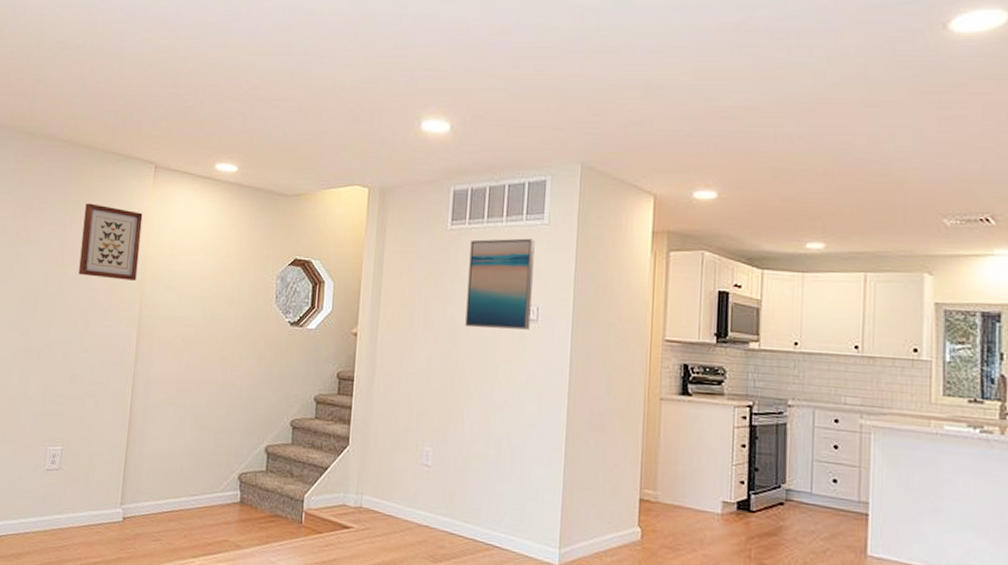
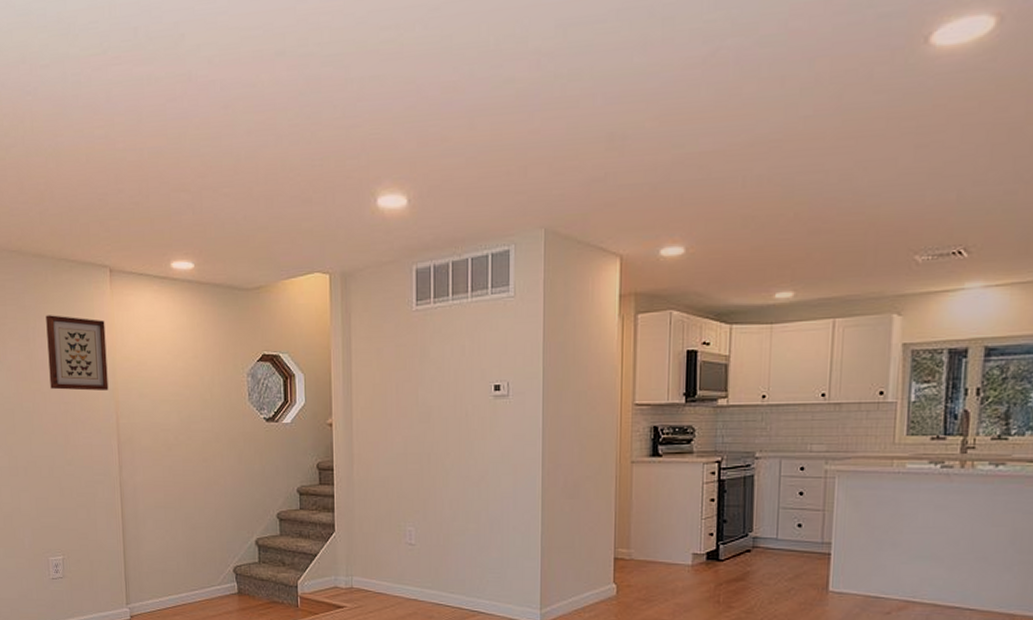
wall art: present [465,238,535,330] -> none [437,313,502,408]

